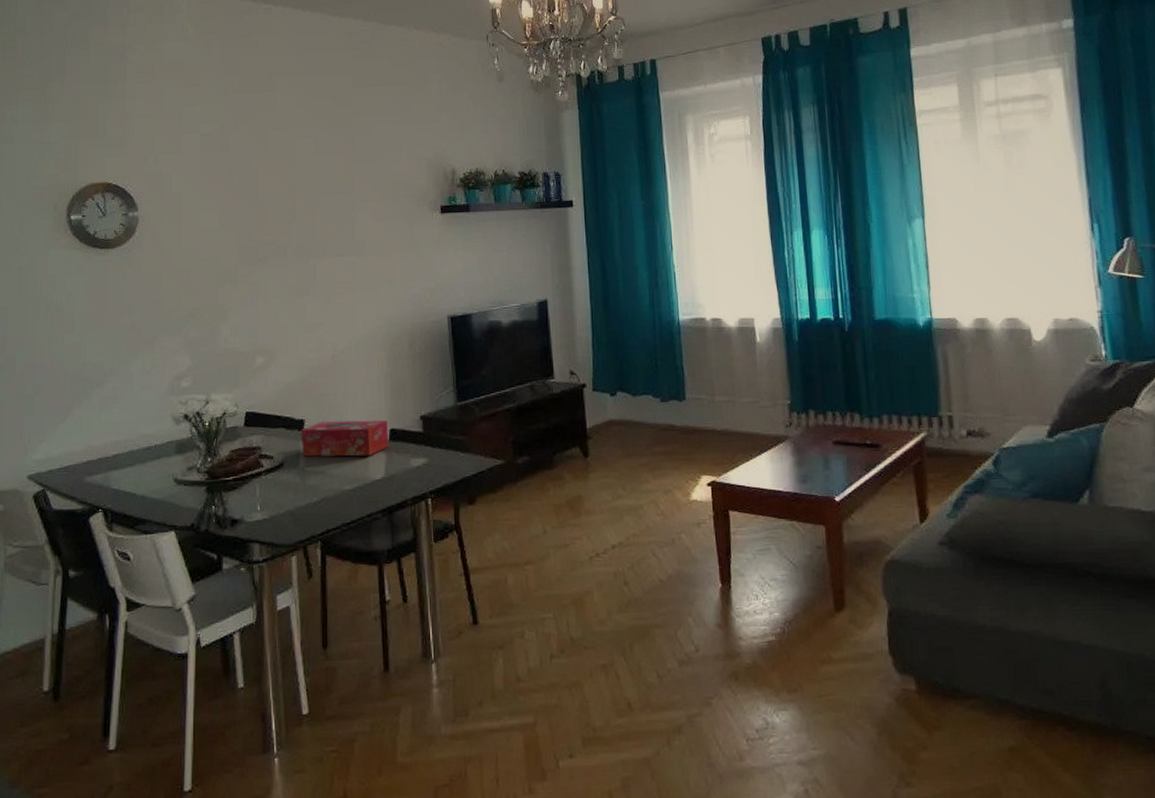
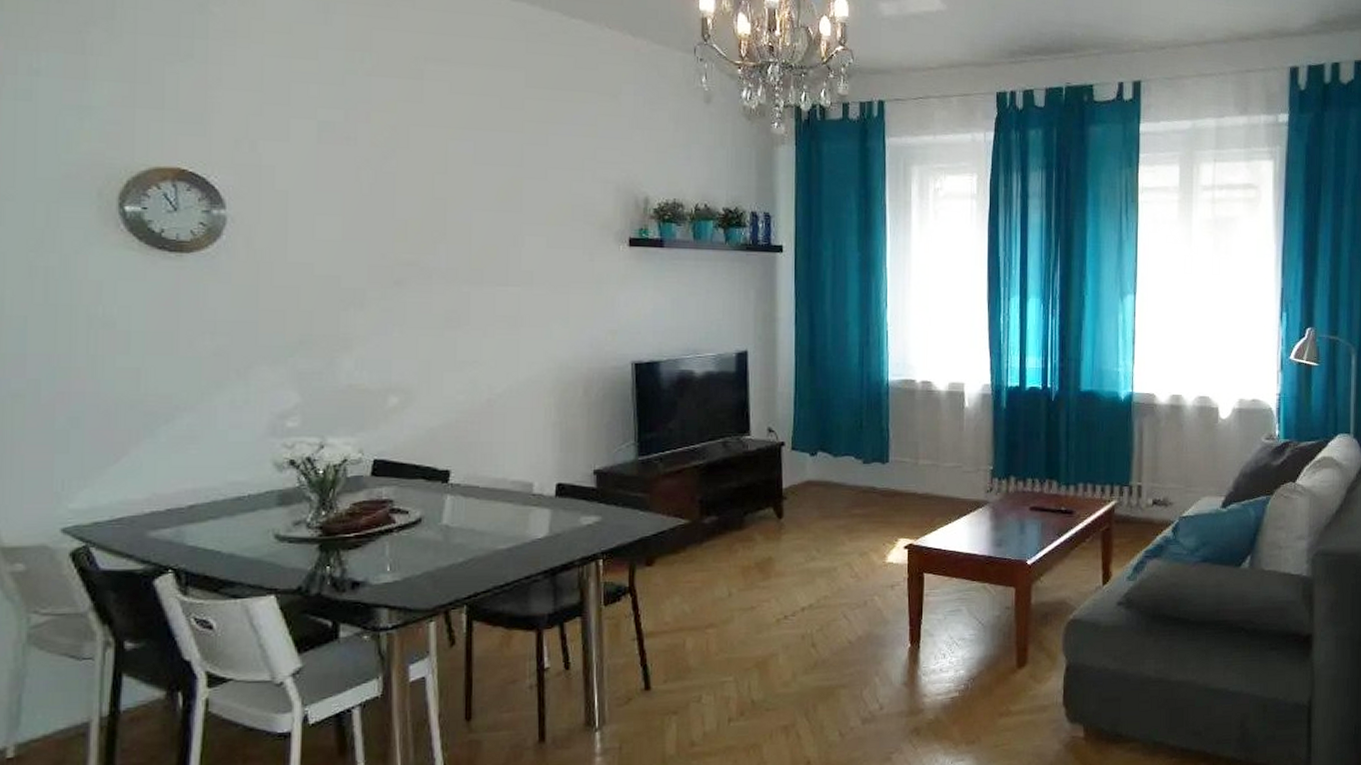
tissue box: present [302,420,389,457] -> none [446,473,555,513]

